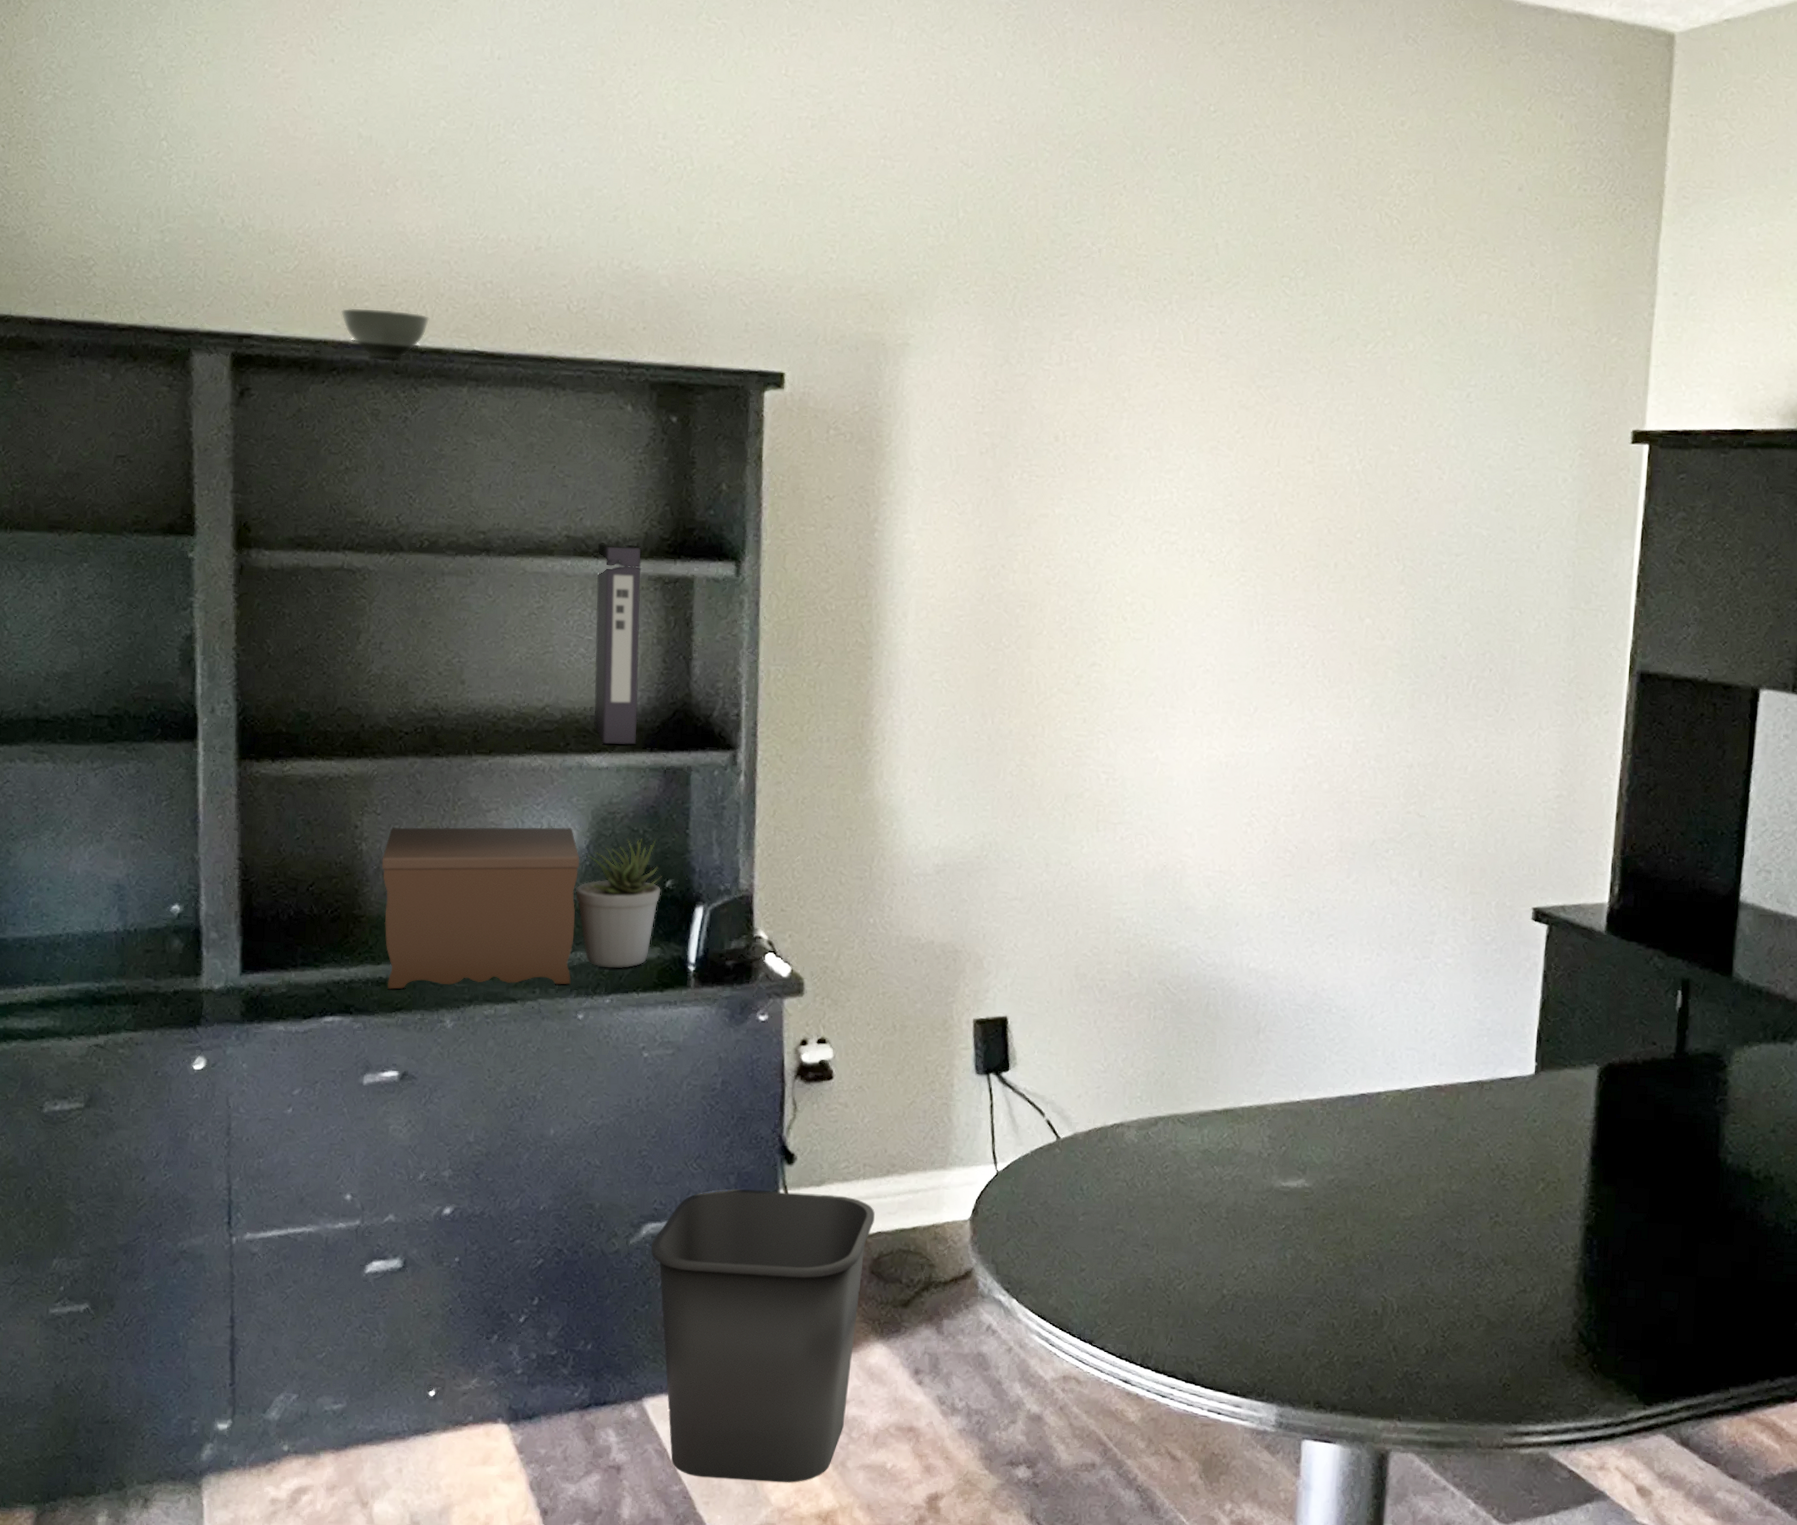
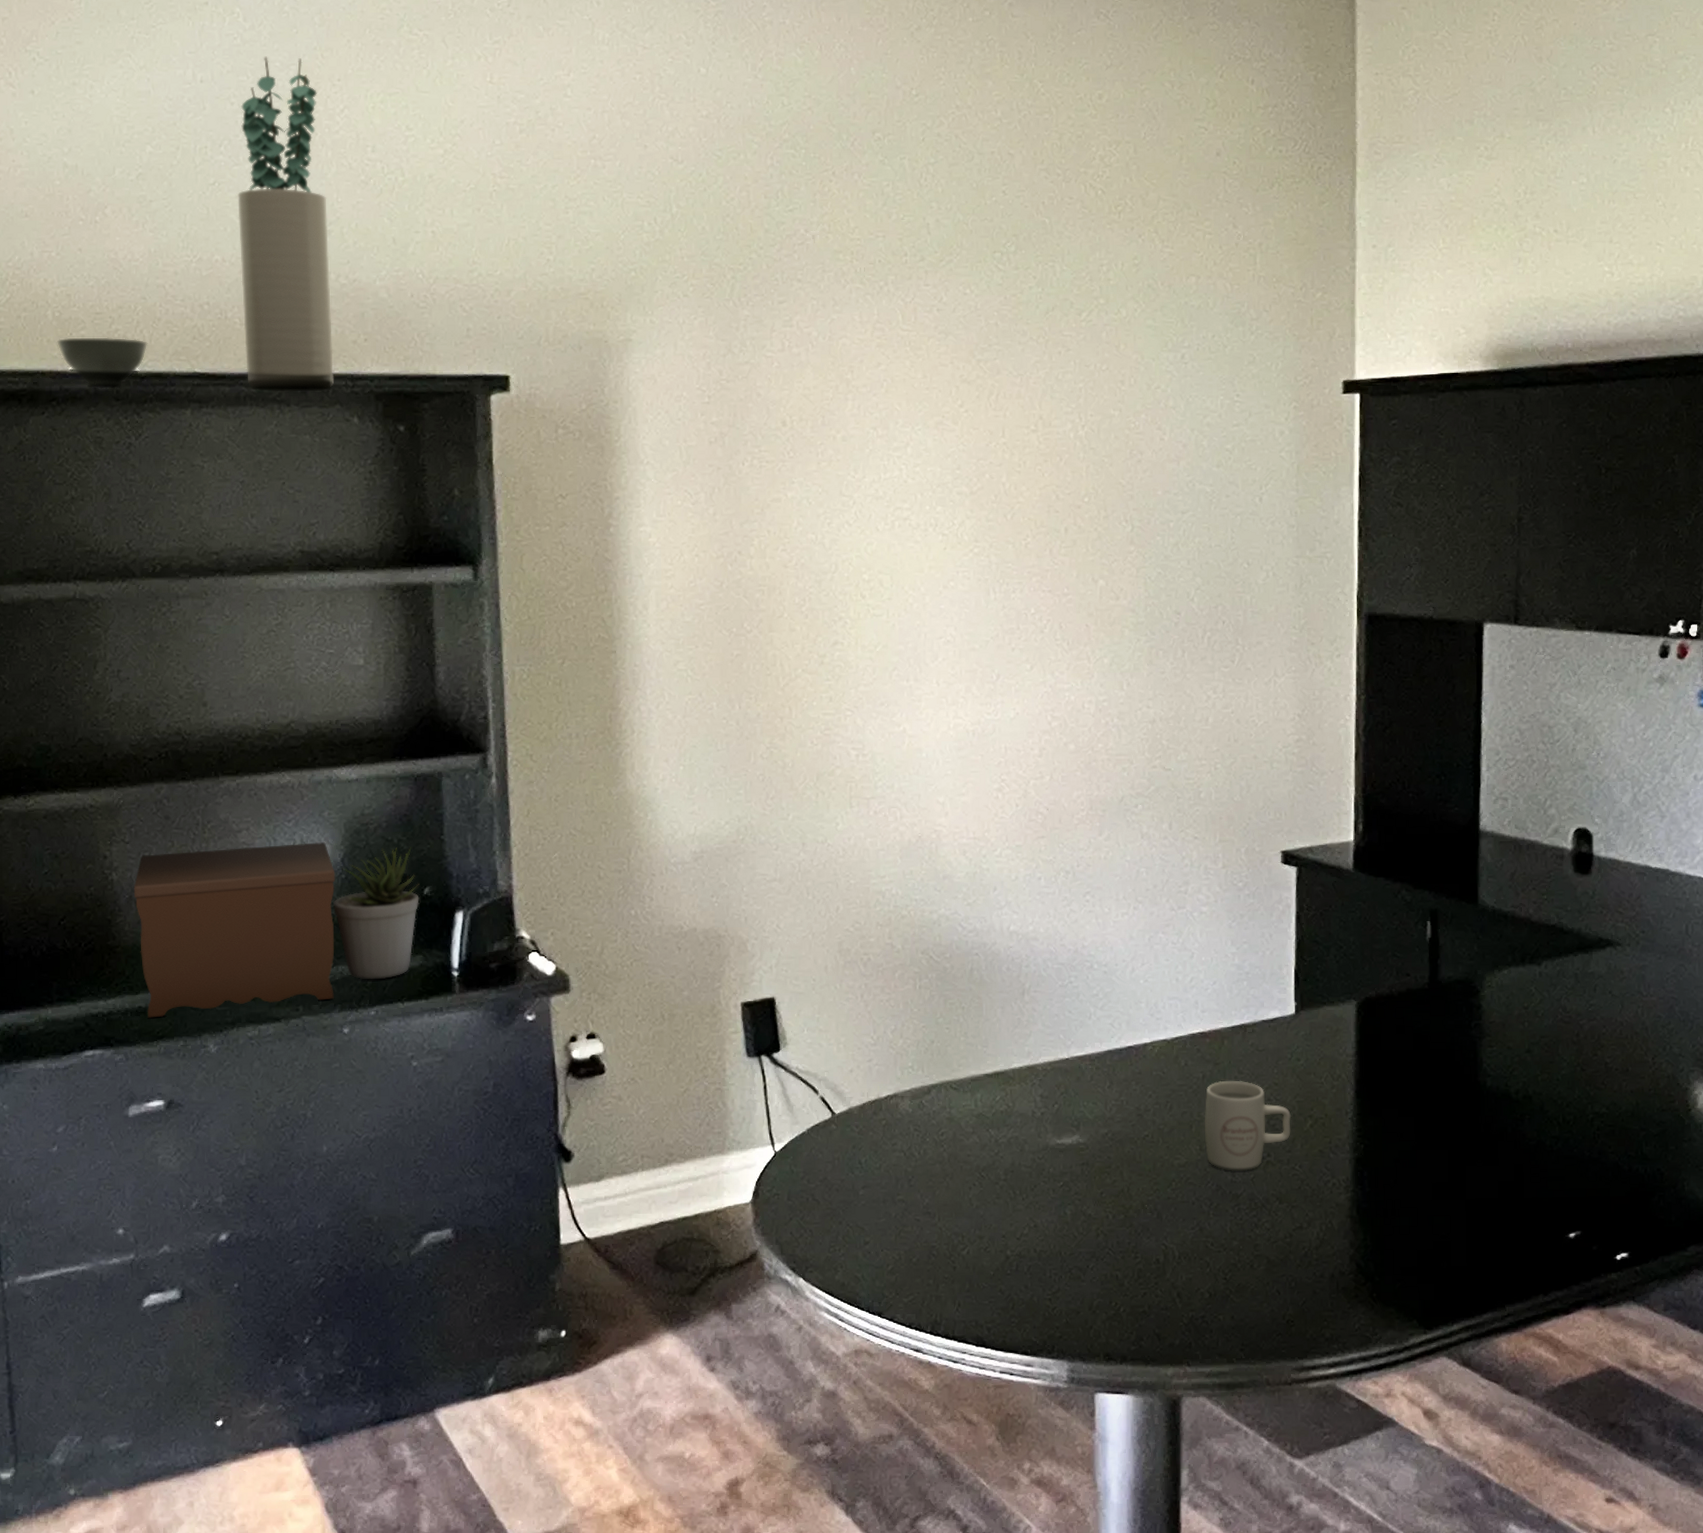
vase: none [524,37,615,378] -> present [236,56,334,392]
binder: present [593,544,641,745] -> none [334,555,385,756]
waste bin: present [651,1189,875,1483] -> none [432,1189,656,1484]
mug: none [1432,1136,1524,1229] -> present [1204,1080,1292,1171]

